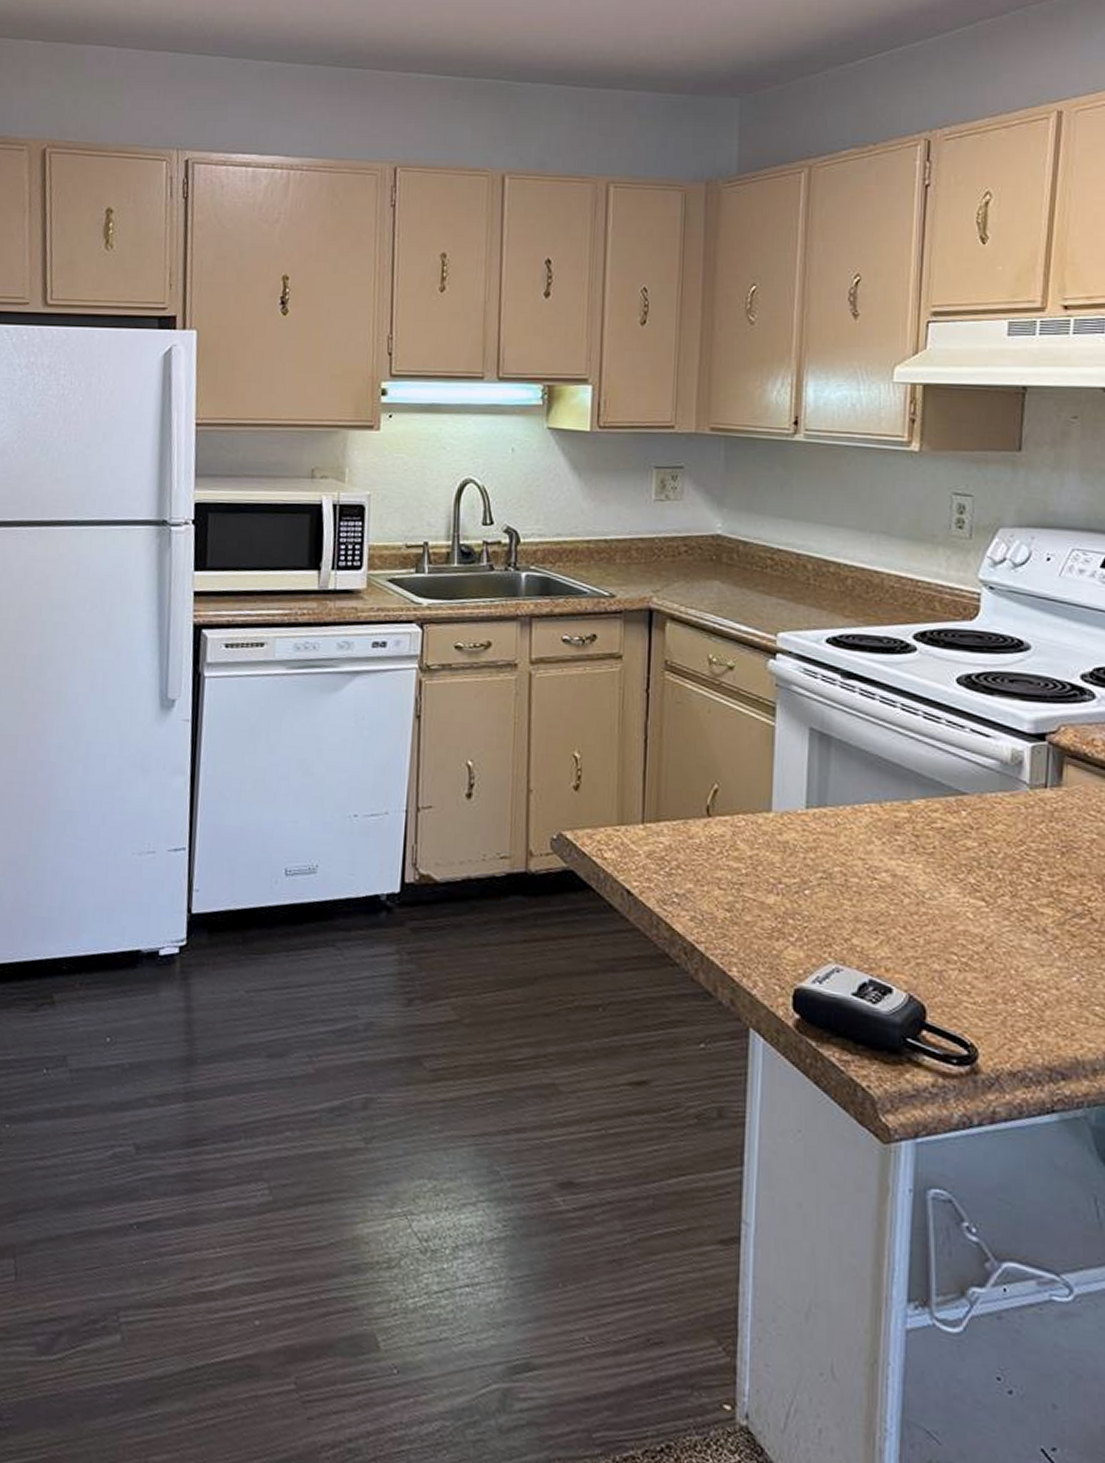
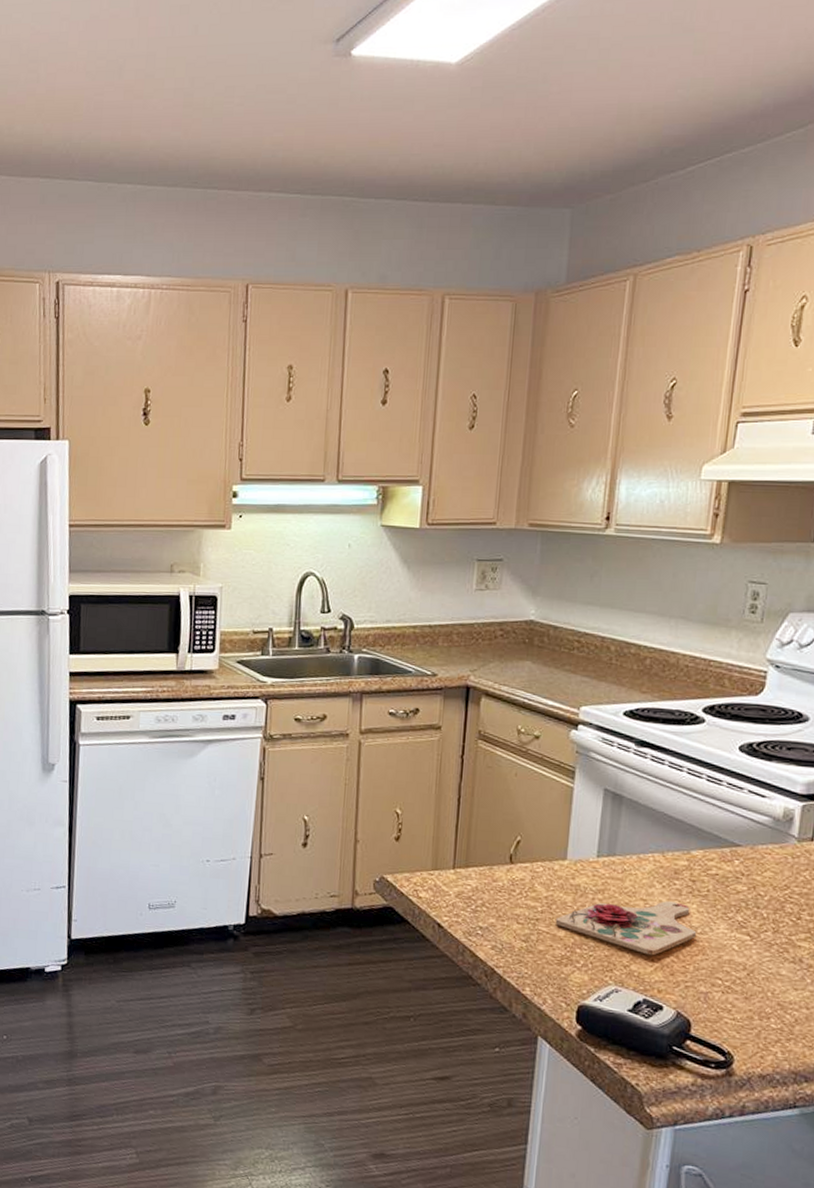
cutting board: none [762,860,925,927] -> present [555,901,697,956]

